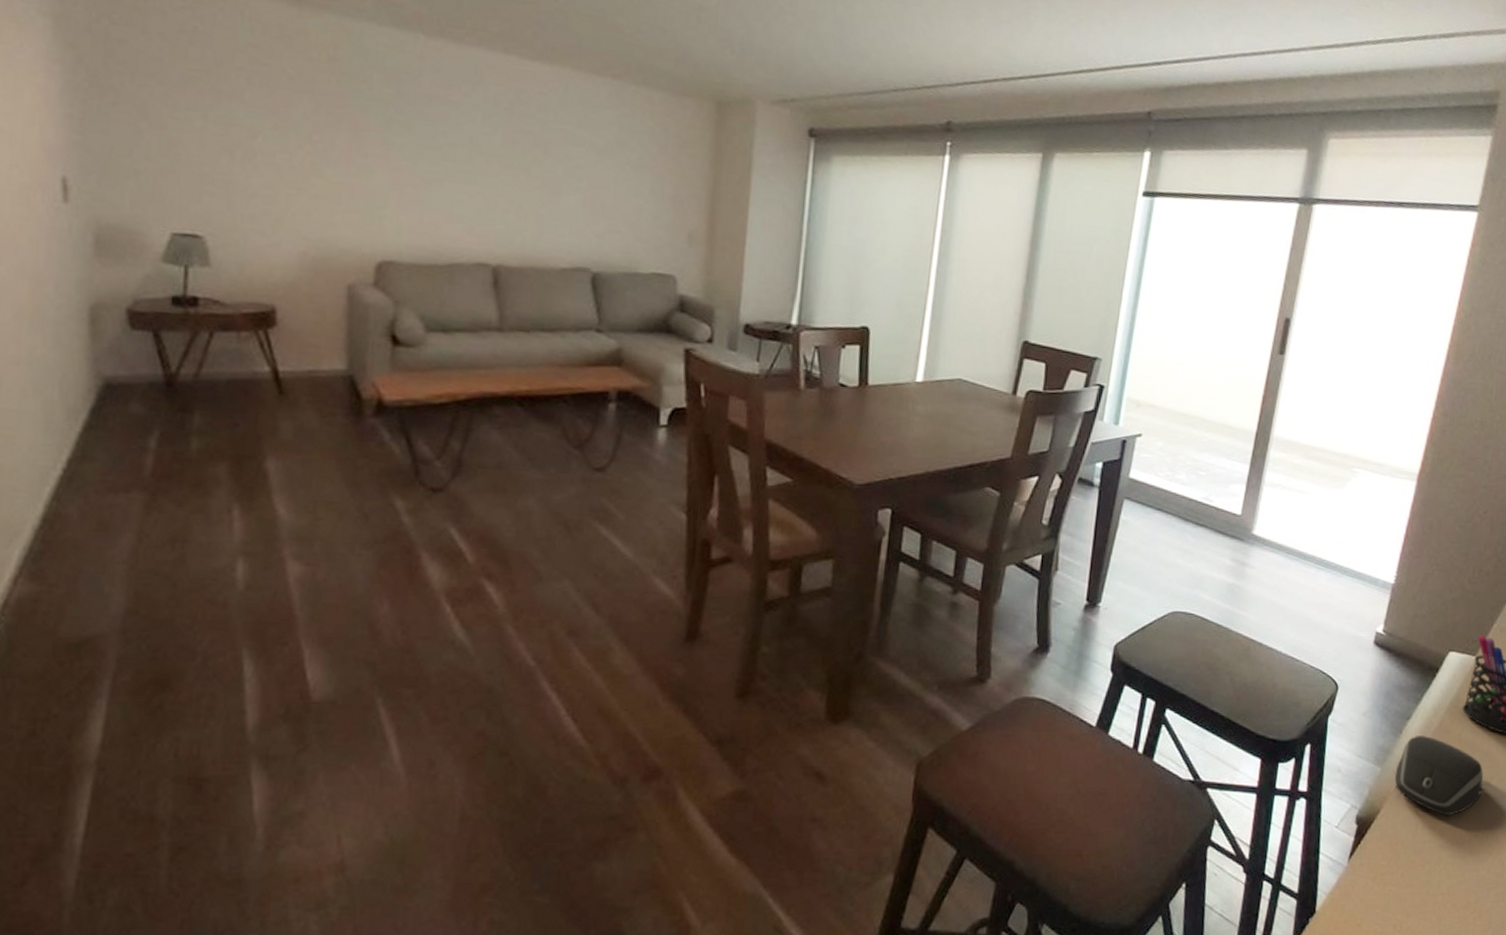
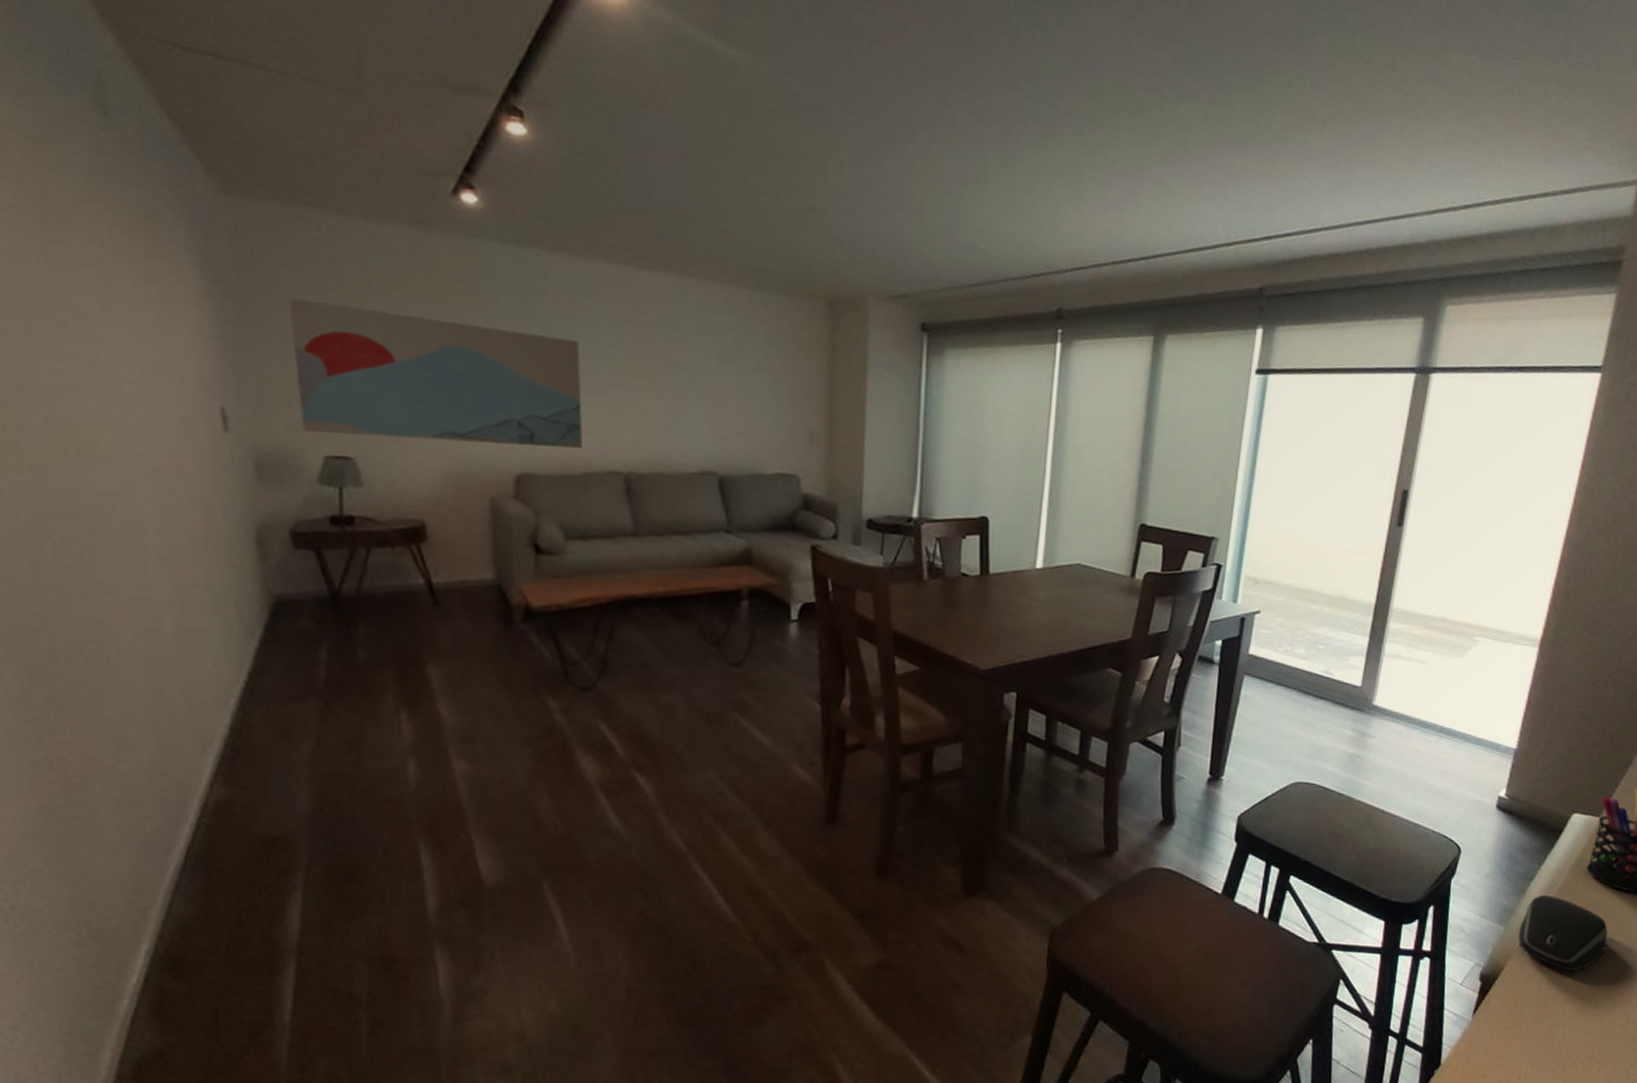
wall art: none [146,66,454,239] -> present [289,297,582,449]

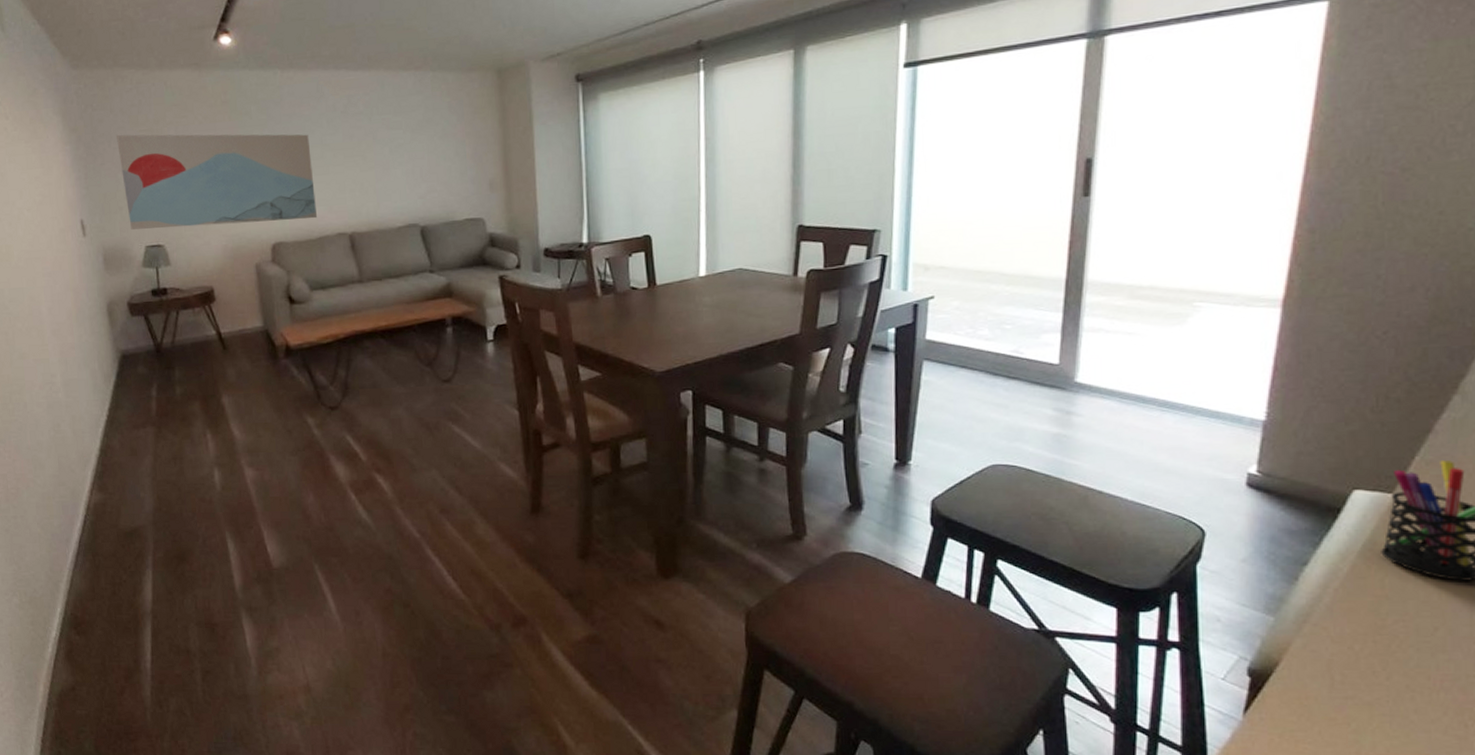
computer mouse: present [1518,895,1608,971] -> none [1294,583,1424,669]

